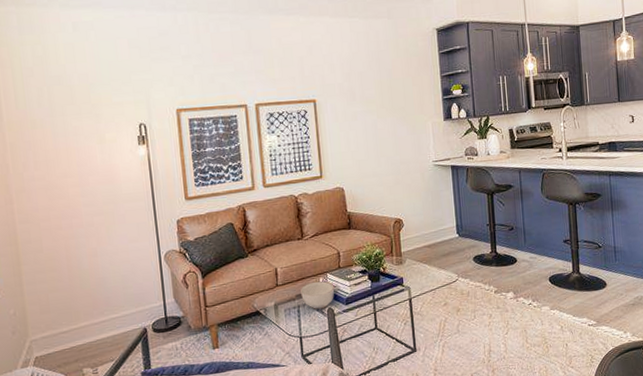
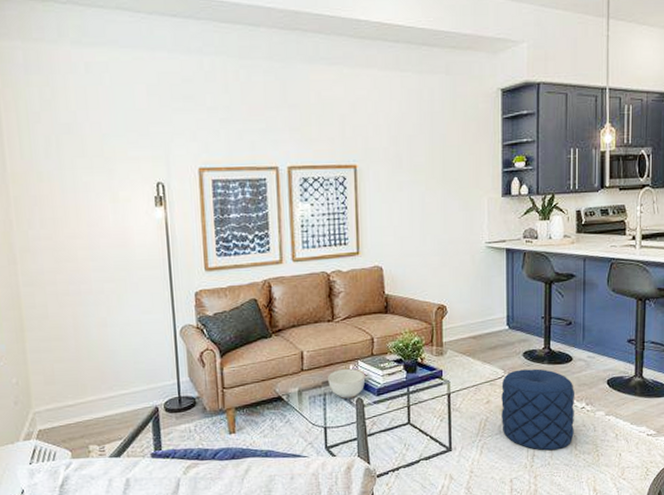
pouf: none [456,271,524,346] -> present [501,368,574,451]

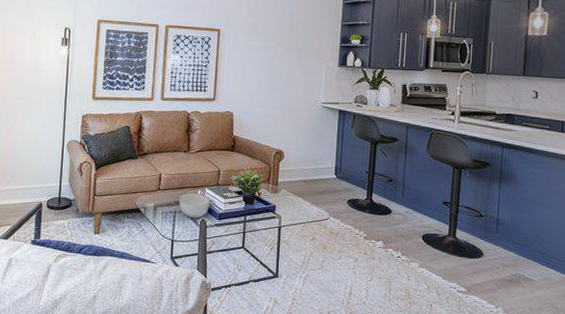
pouf: present [501,368,574,451] -> none [324,214,392,292]

